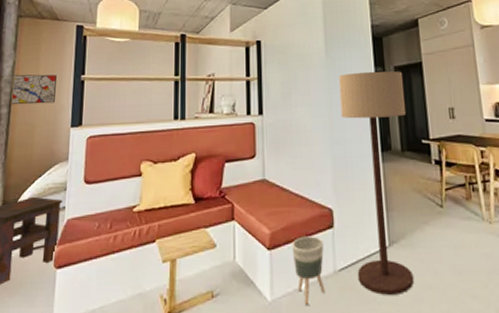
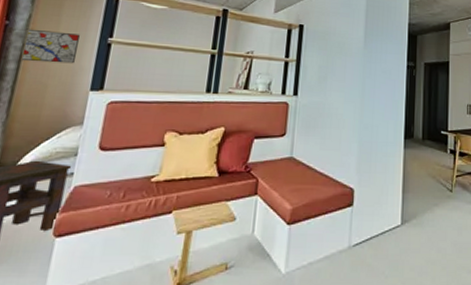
planter: present [291,236,326,305] -> none [310,213,342,277]
floor lamp: present [339,70,414,295] -> none [369,64,432,269]

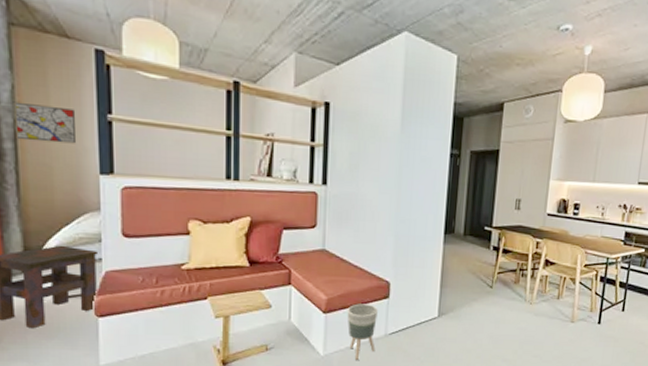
planter: none [310,213,342,277] -> present [347,303,378,360]

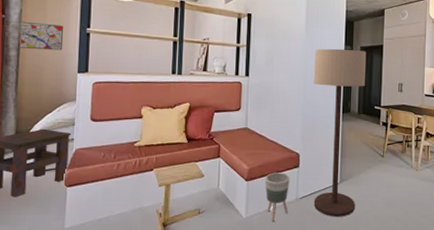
floor lamp: none [406,152,478,355] -> present [313,48,367,217]

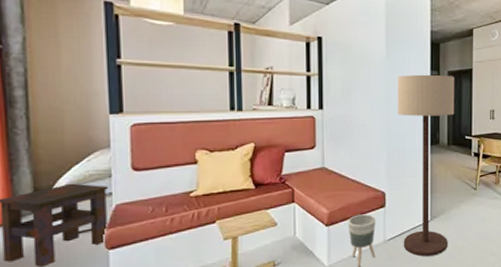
wall art: present [20,21,63,51] -> none [24,52,86,88]

